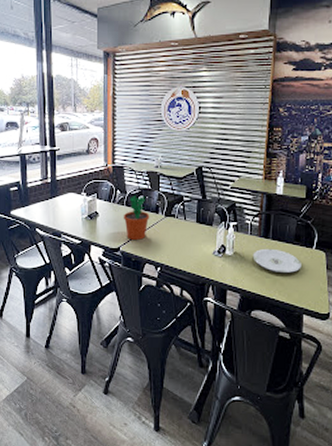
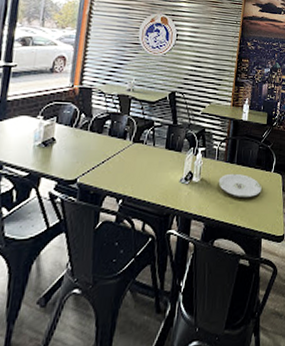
flower pot: present [123,195,150,241] -> none [85,119,117,171]

